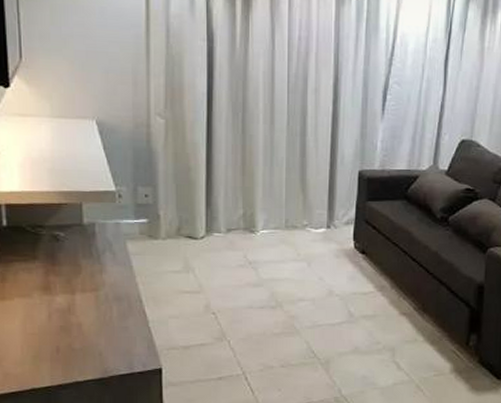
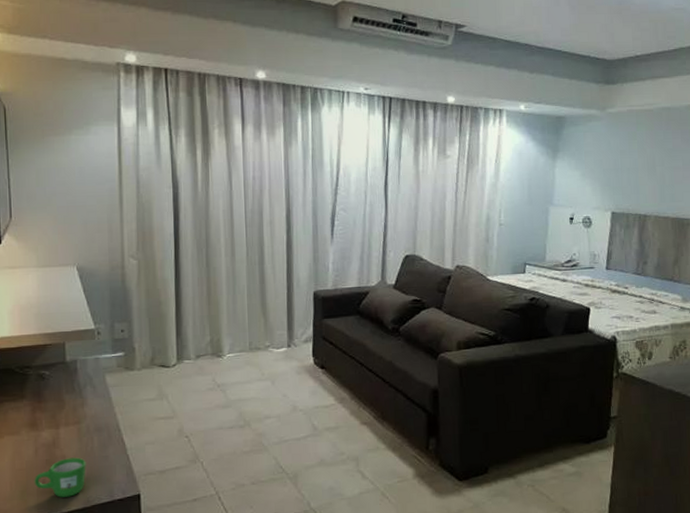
mug: none [47,326,104,366] -> present [34,457,86,497]

